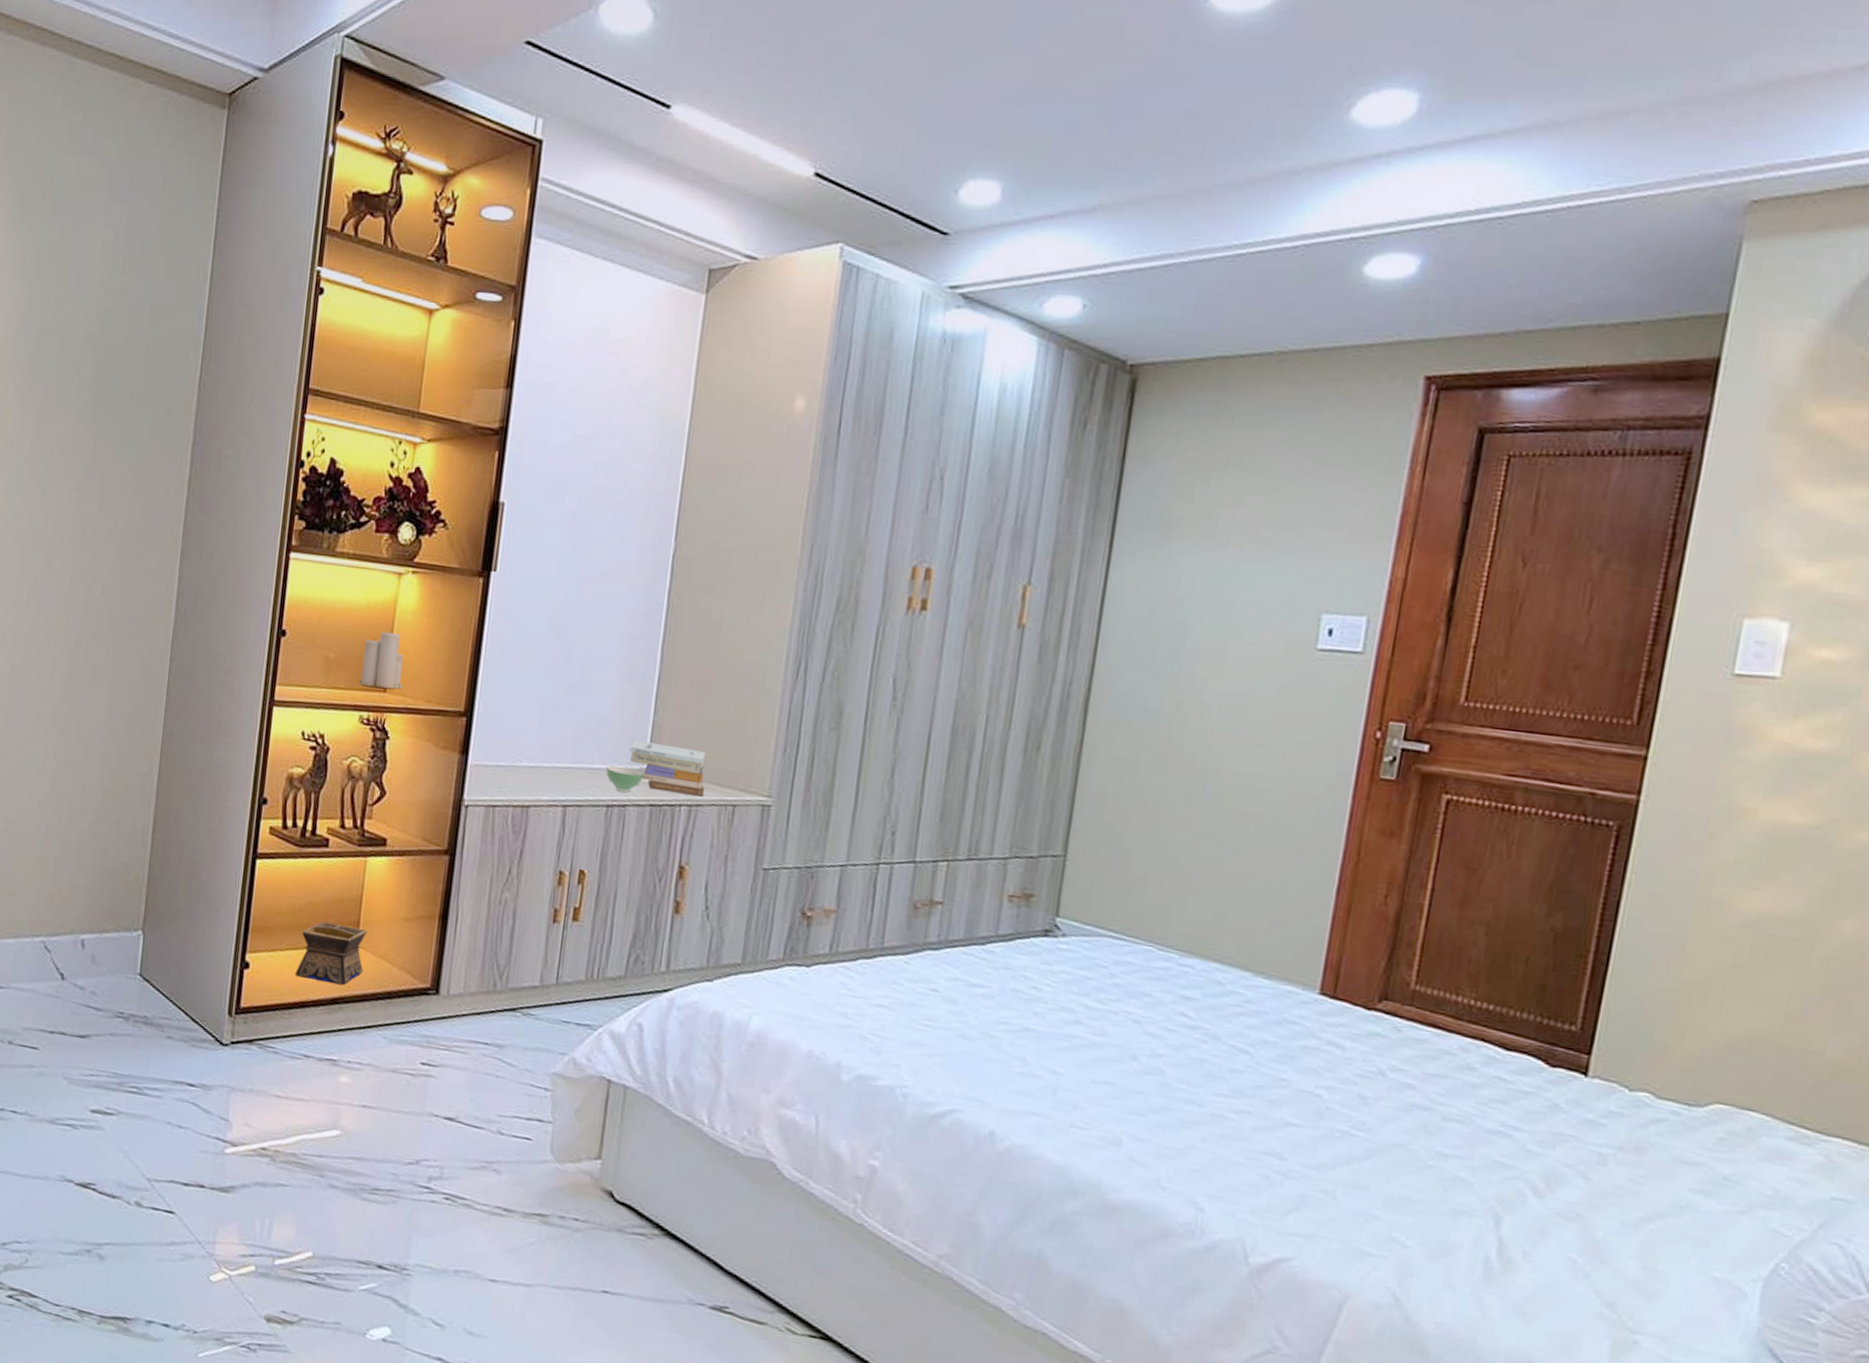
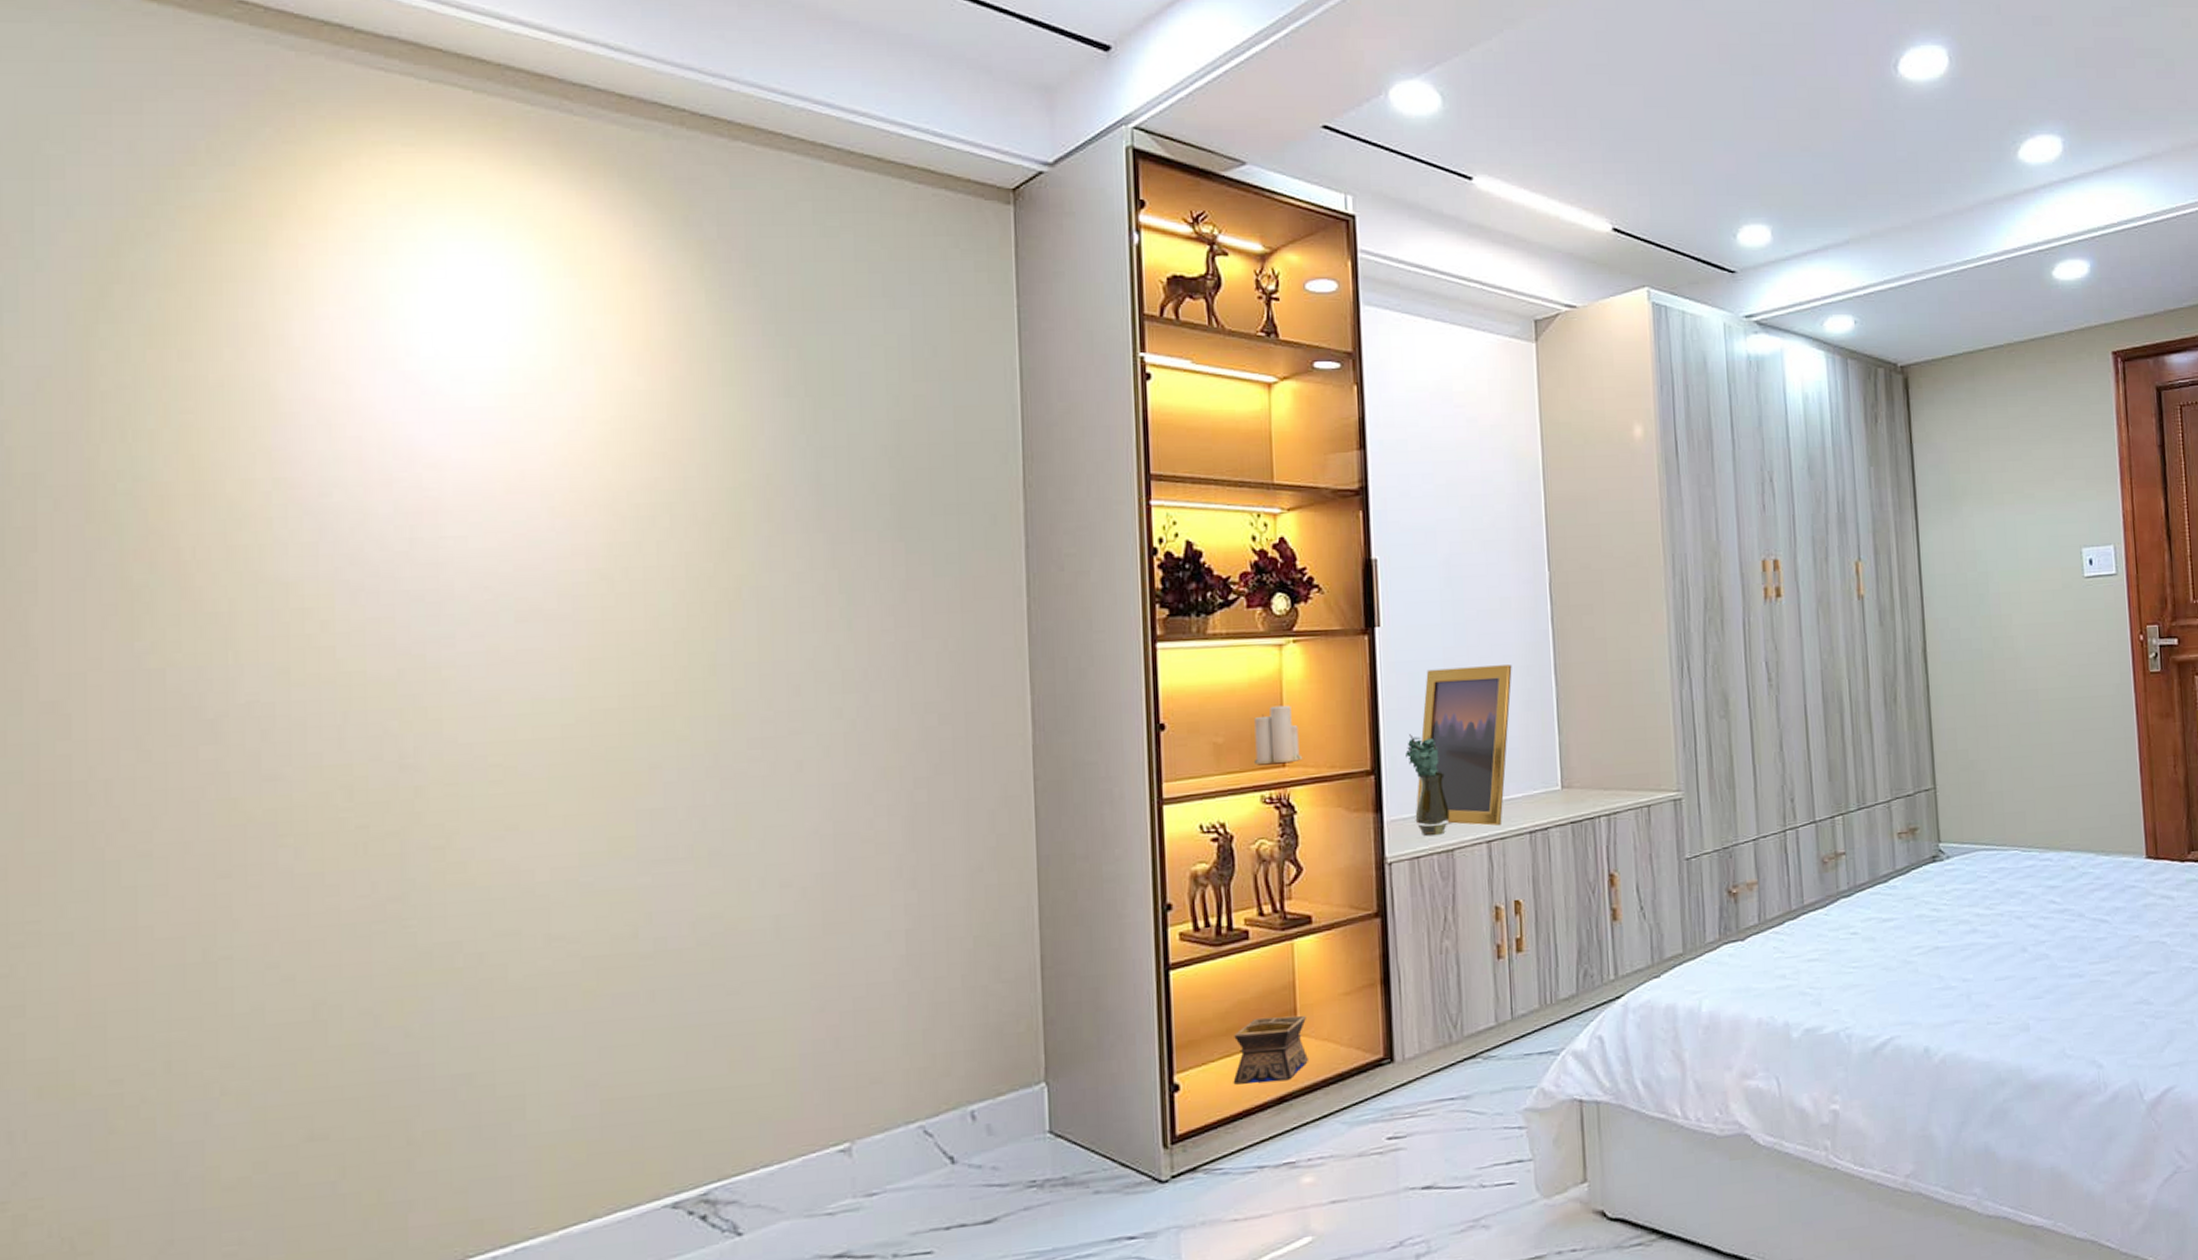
picture frame: none [497,623,619,792] -> present [1415,665,1512,826]
vase: none [497,684,534,790] -> present [1406,734,1450,837]
bowl: present [605,765,645,793] -> none [1522,790,1560,816]
books: present [629,739,706,797] -> none [1541,761,1619,808]

